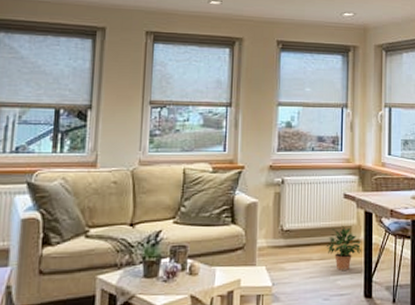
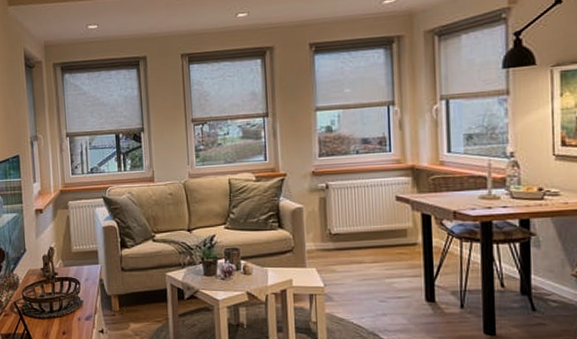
potted plant: present [326,226,361,270] -> none [378,229,420,274]

